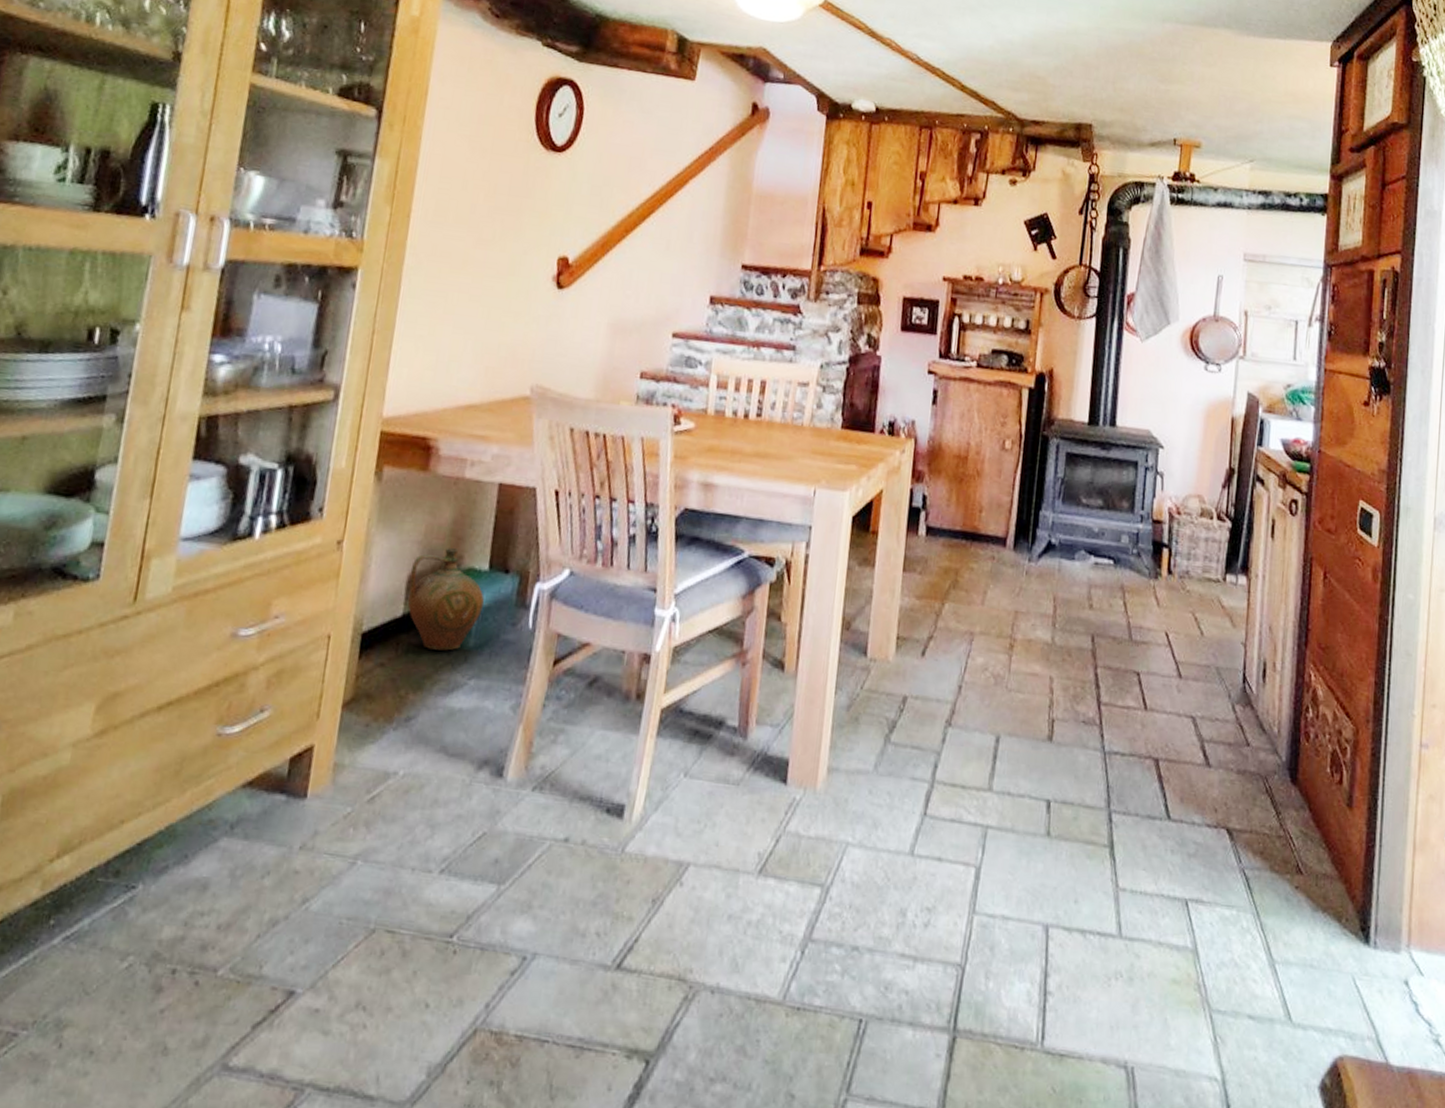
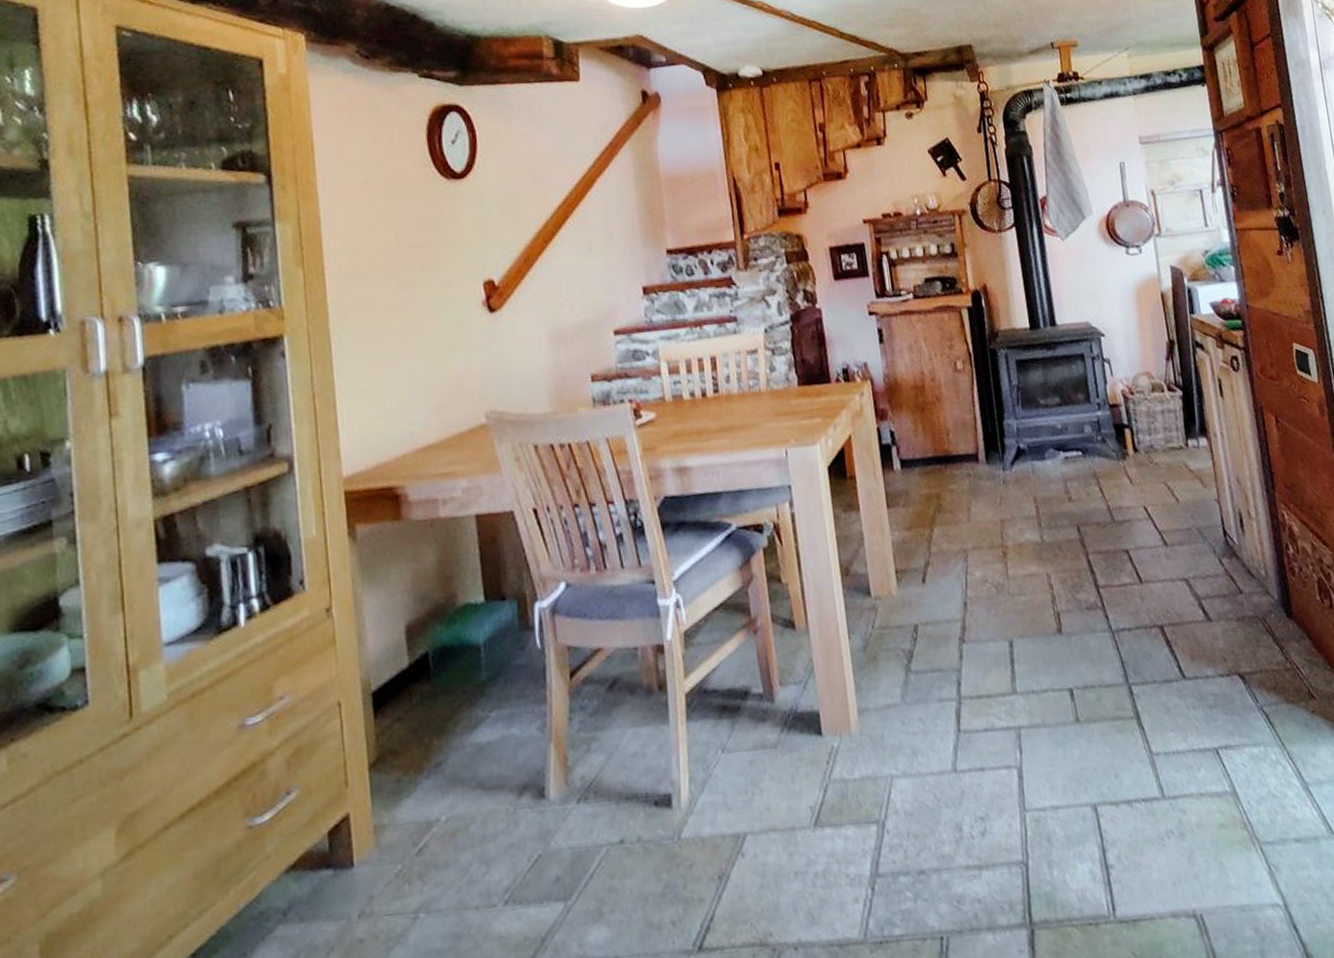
ceramic jug: present [407,548,485,651] -> none [406,588,489,693]

